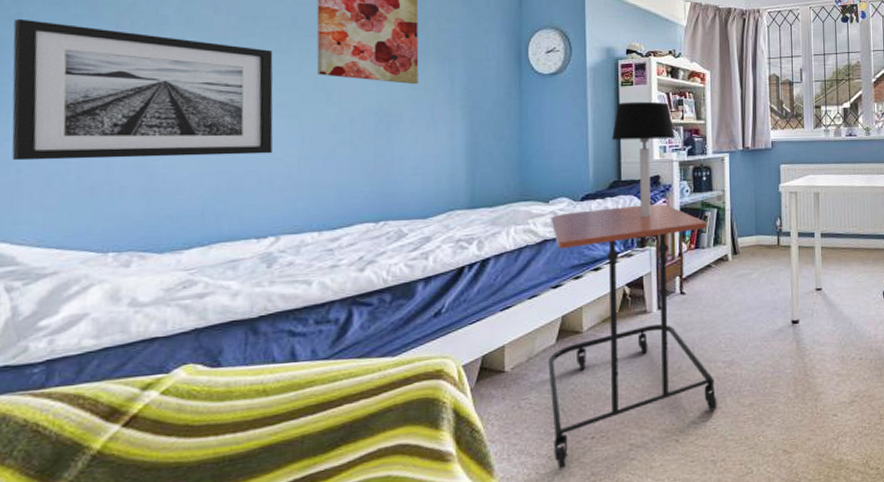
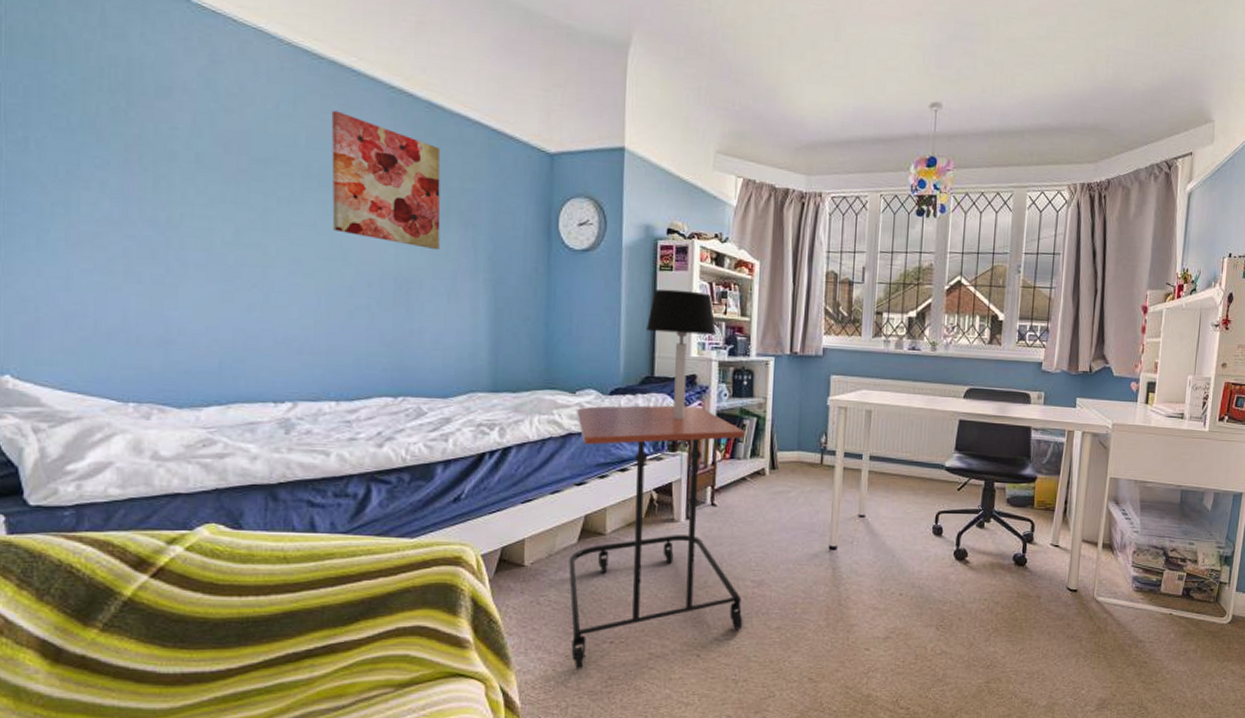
wall art: present [11,18,273,161] -> none [22,143,288,314]

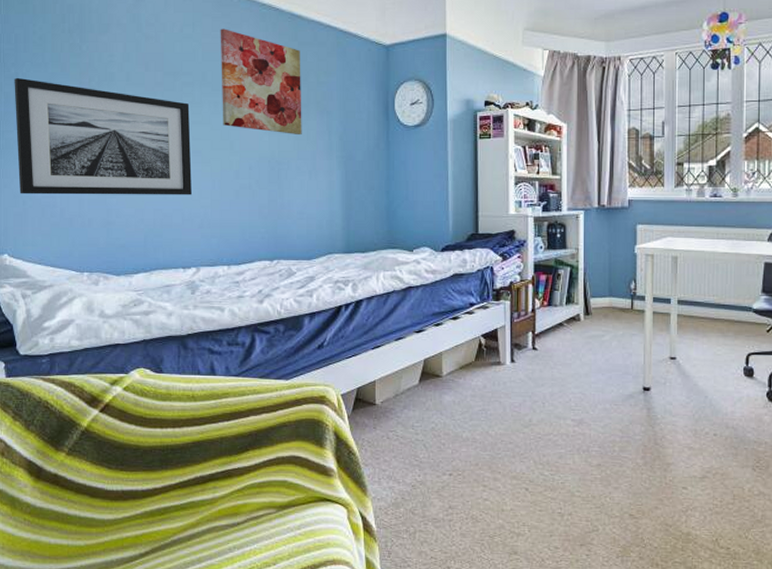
wall art: none [22,143,288,314] -> present [14,77,192,195]
side table: present [569,405,744,669] -> none [412,259,566,498]
table lamp: present [645,289,717,420] -> none [469,155,531,271]

